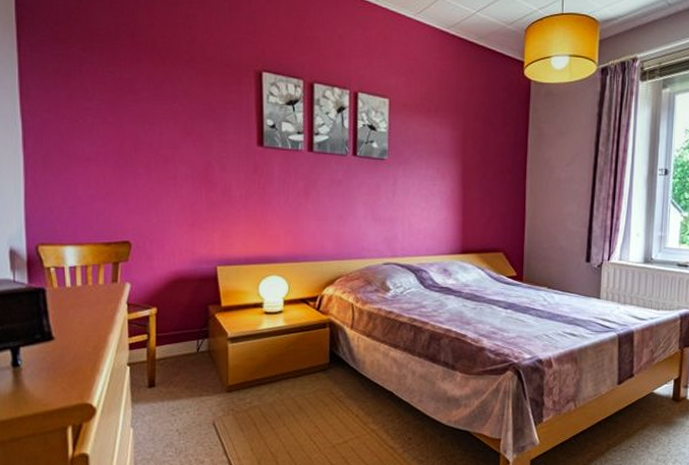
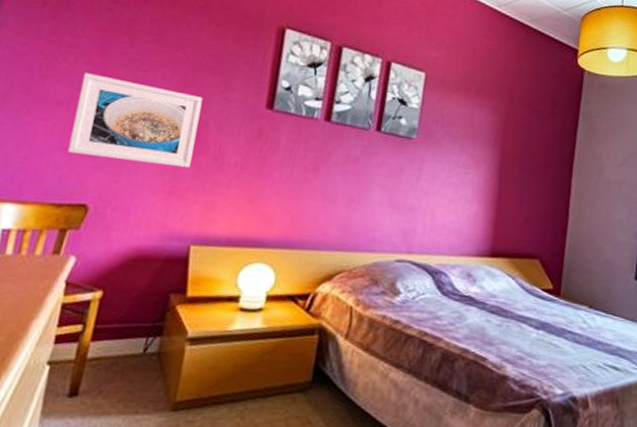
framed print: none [102,131,204,204] -> present [67,73,203,169]

